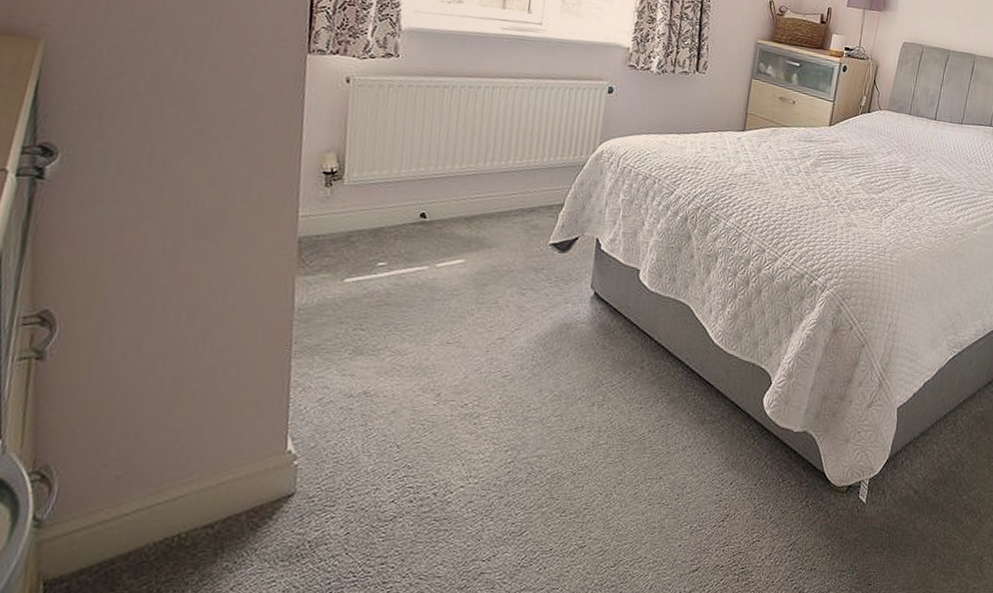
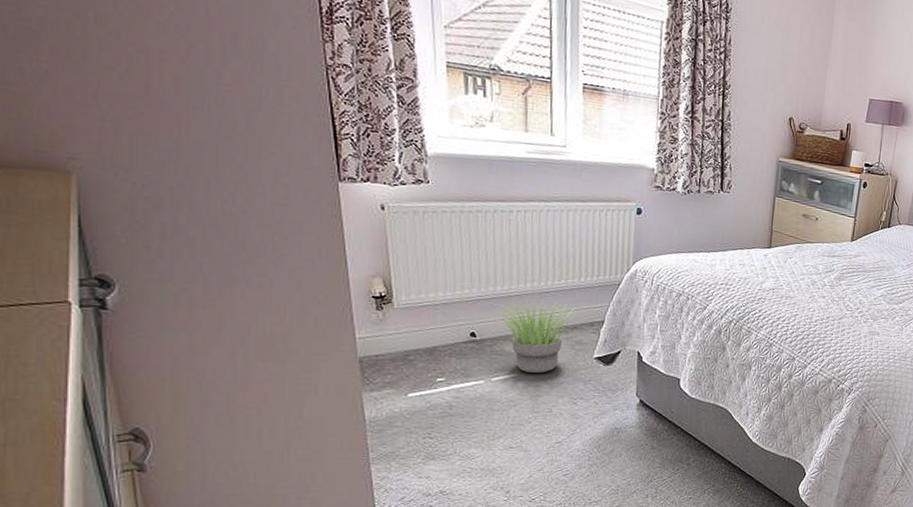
potted plant: none [452,179,535,261] -> present [498,299,576,374]

